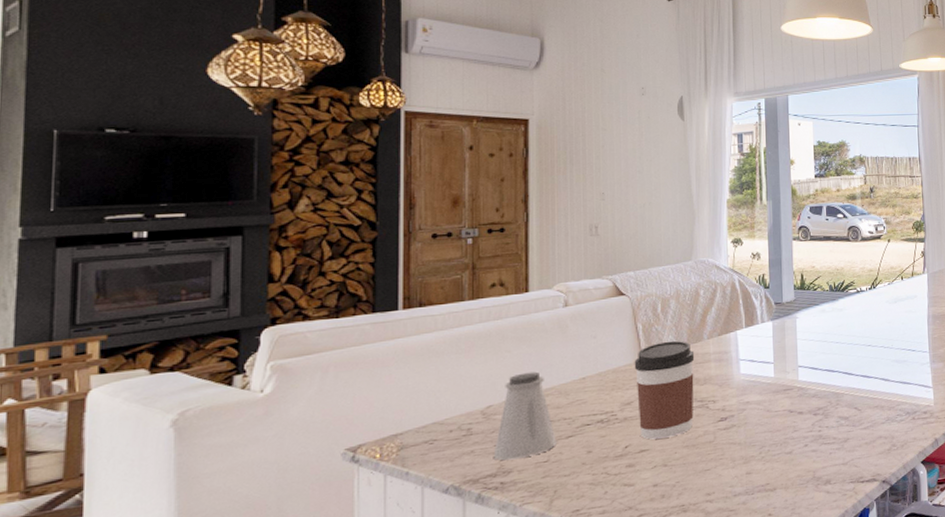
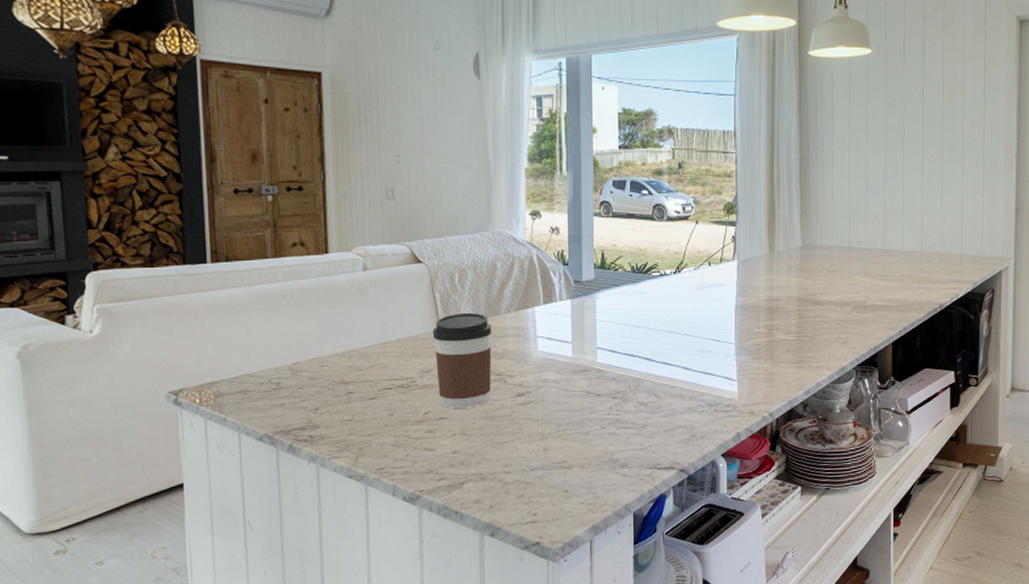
saltshaker: present [493,371,557,461] -> none [301,333,360,416]

